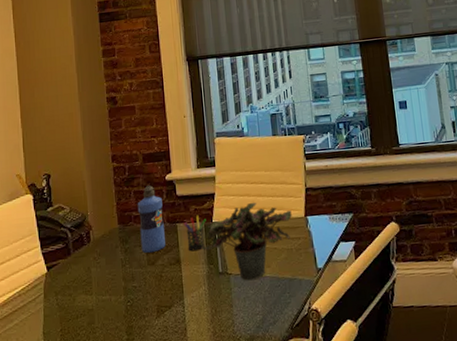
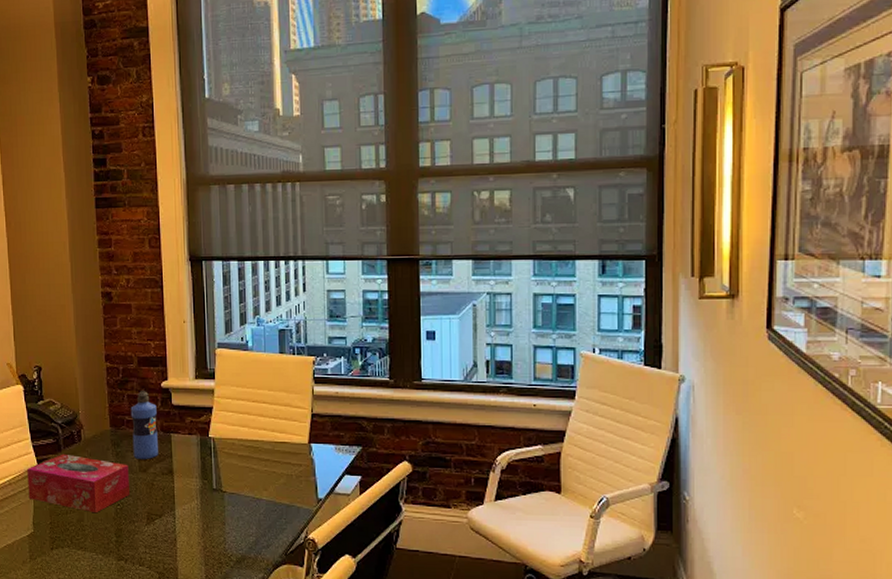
tissue box: none [37,257,140,314] -> present [27,454,131,514]
pen holder: present [183,215,206,252] -> none [178,427,202,464]
potted plant: present [201,202,292,281] -> none [195,421,295,501]

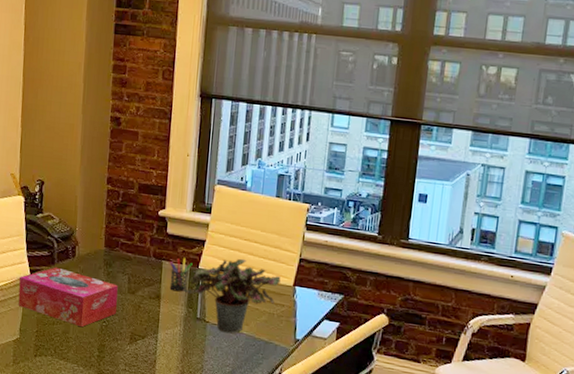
water bottle: present [130,391,158,459] -> none [124,216,152,283]
pen holder: none [178,427,202,464] -> present [169,257,193,292]
potted plant: none [195,421,295,501] -> present [183,258,281,334]

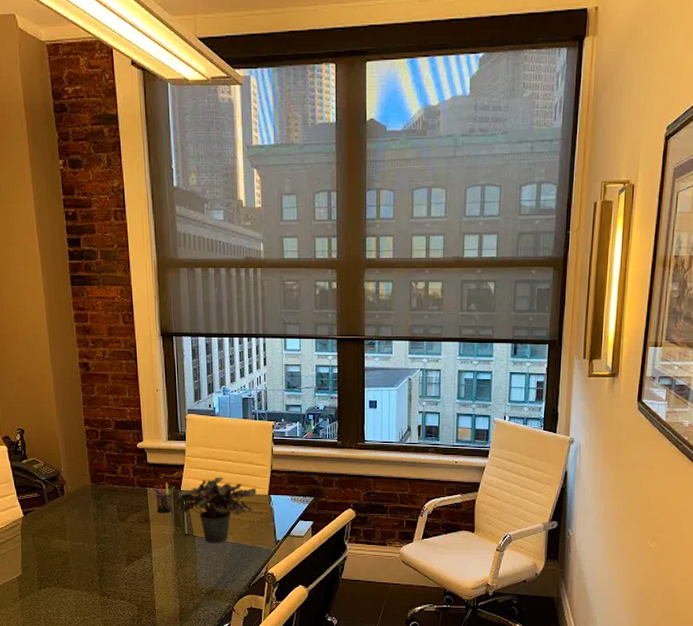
tissue box: present [18,267,118,328] -> none [14,506,111,557]

